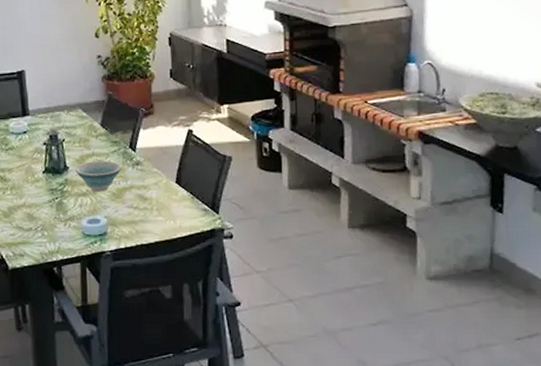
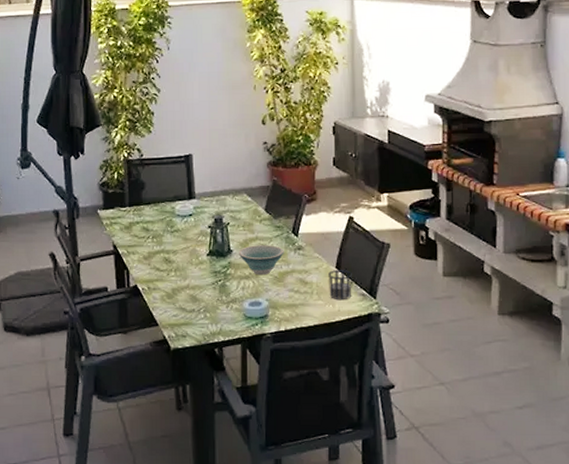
cup: none [168,185,194,216] -> present [328,270,352,300]

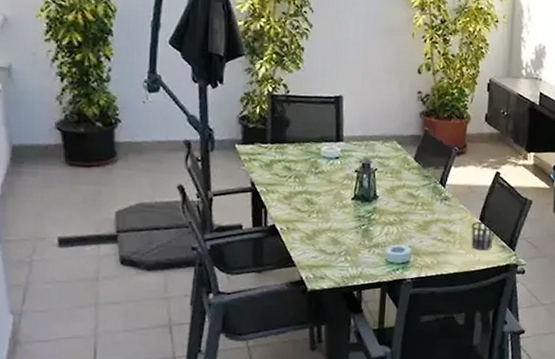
bowl: present [238,245,284,275] -> none [384,192,431,223]

